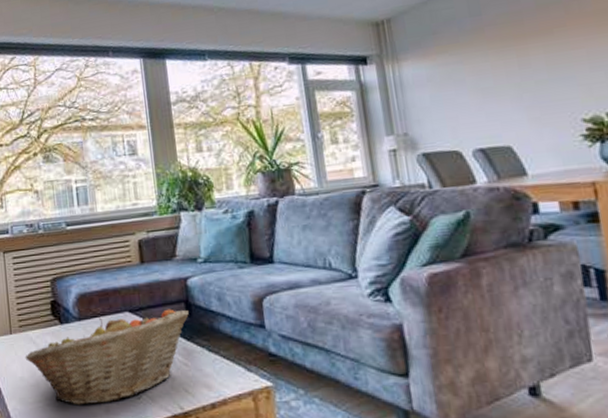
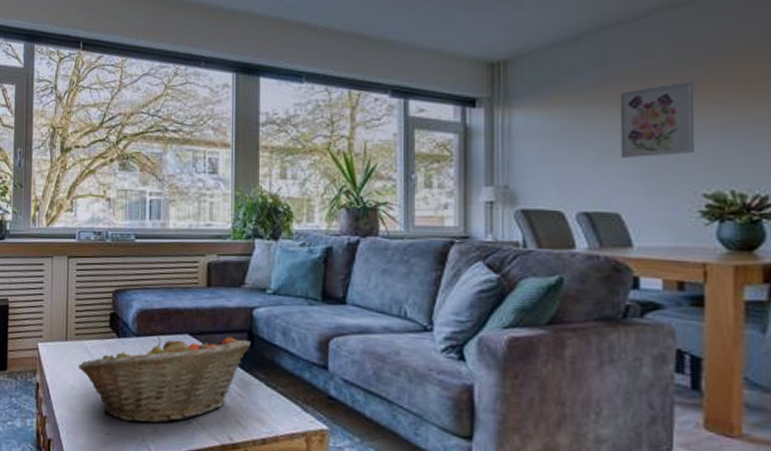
wall art: none [494,18,568,95] -> present [619,80,695,158]

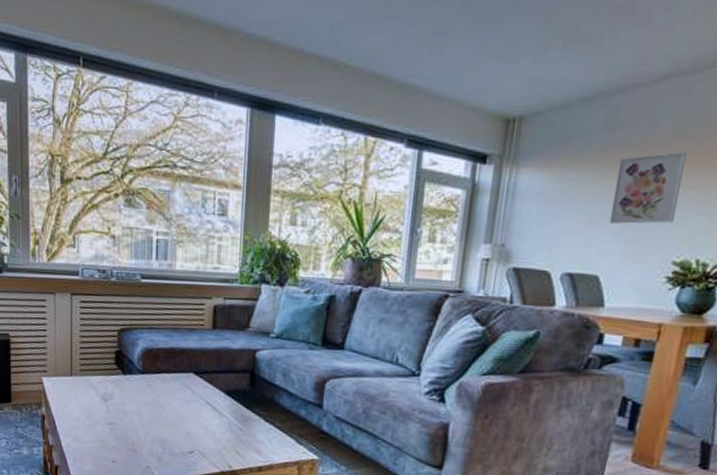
fruit basket: present [78,336,251,424] -> none [83,374,252,453]

